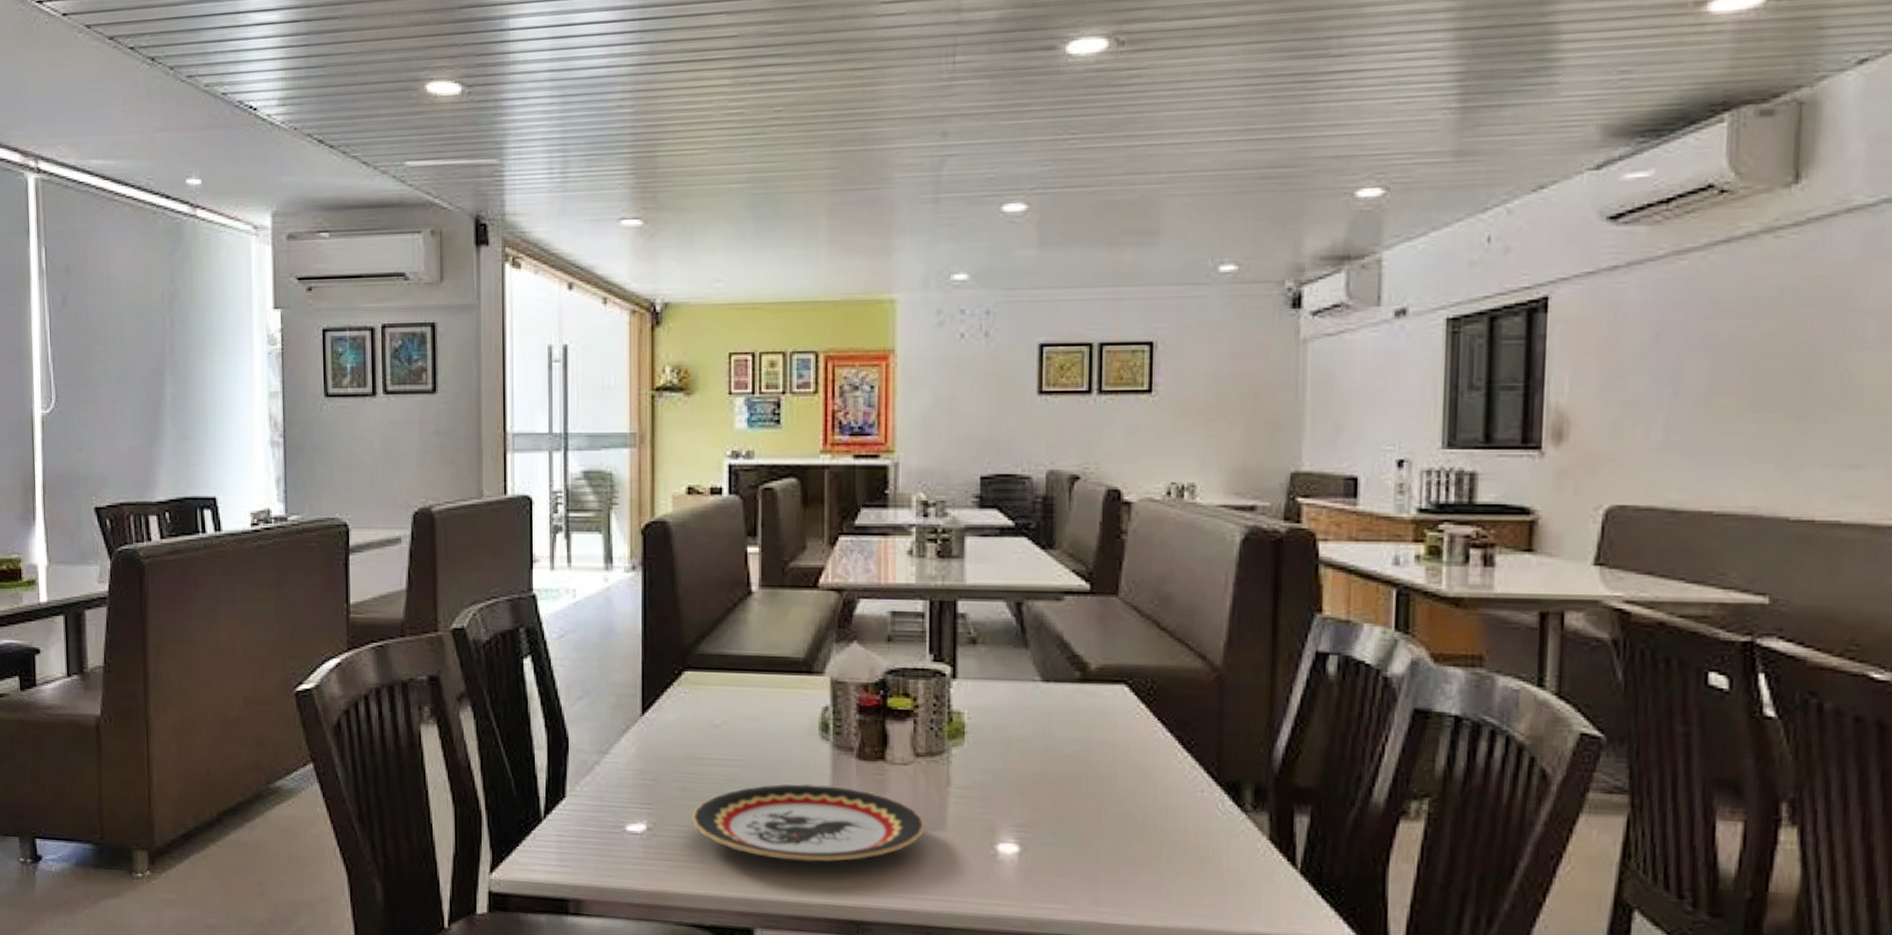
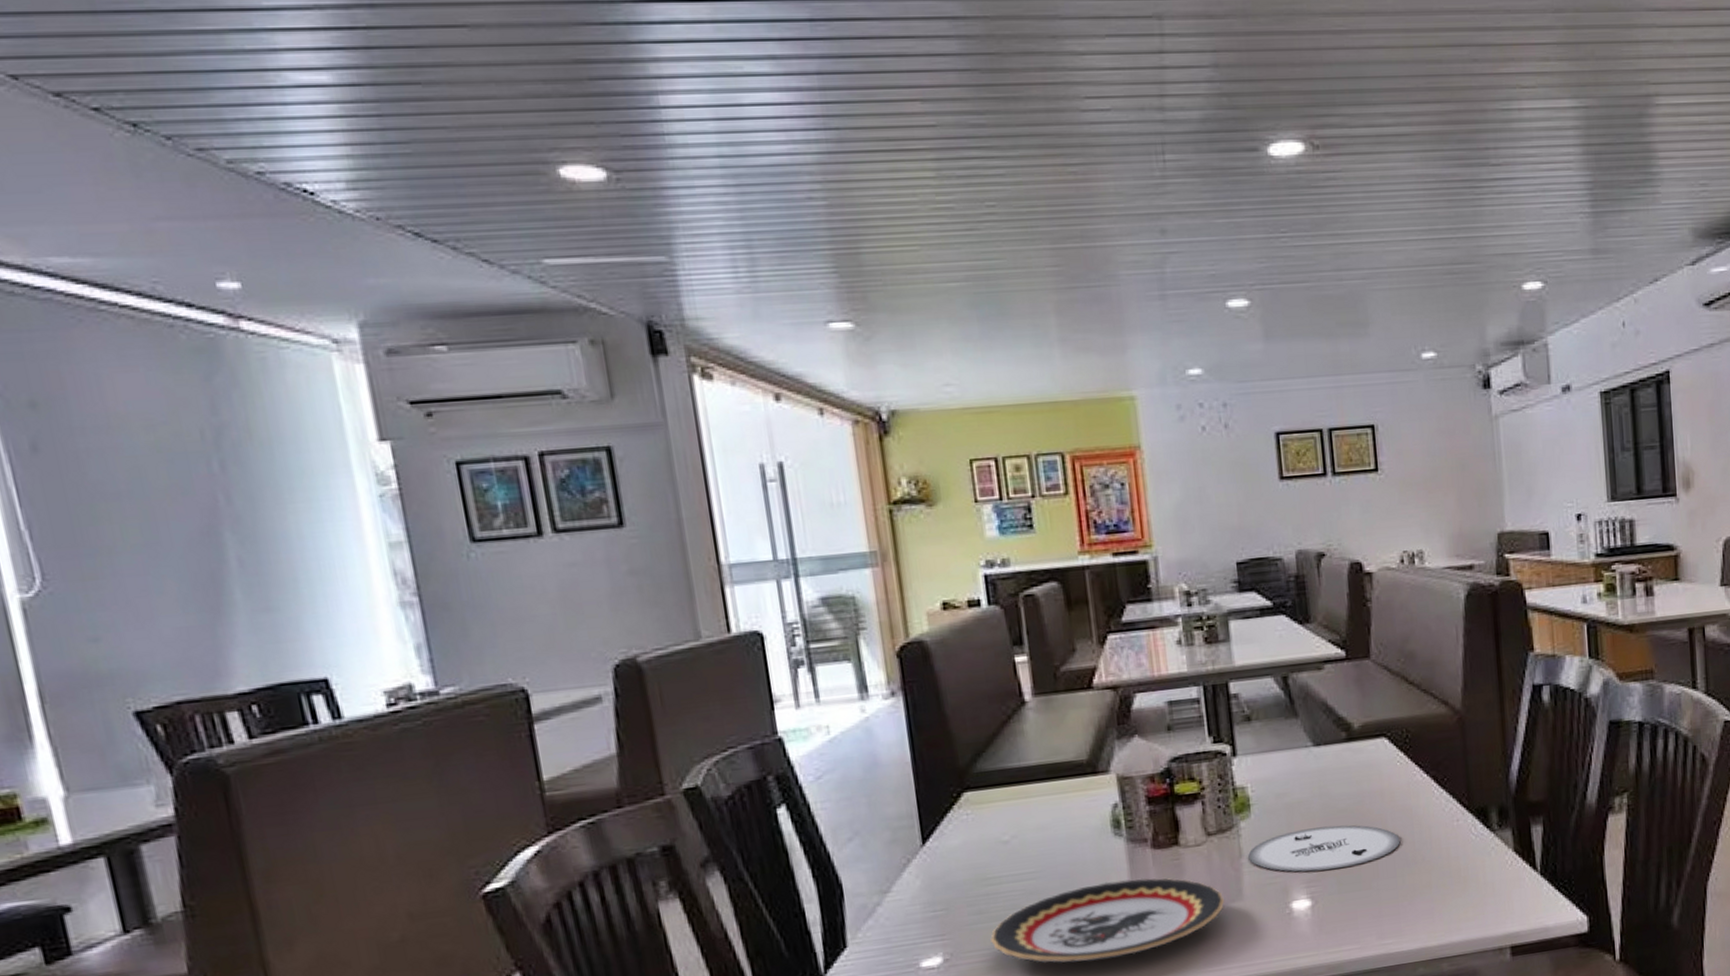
plate: none [956,768,1130,819] -> present [1248,825,1401,872]

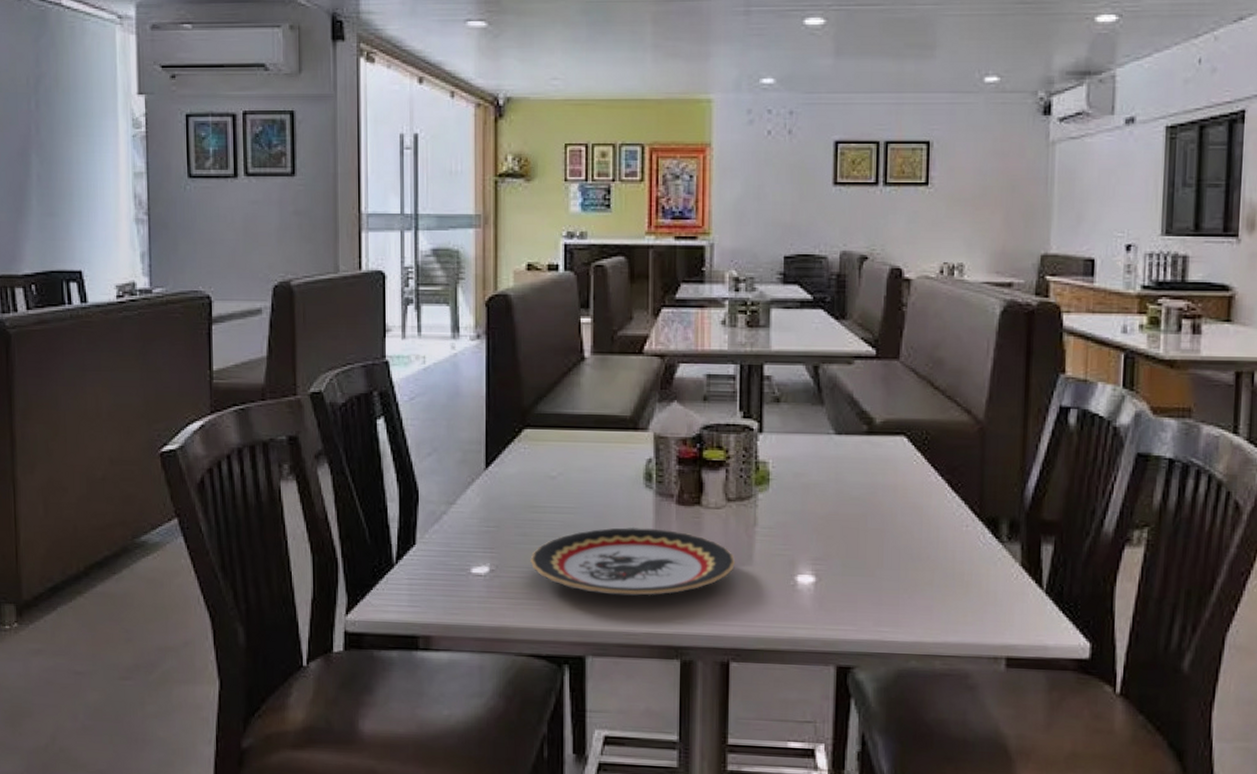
plate: present [1248,825,1401,872] -> none [762,510,908,553]

